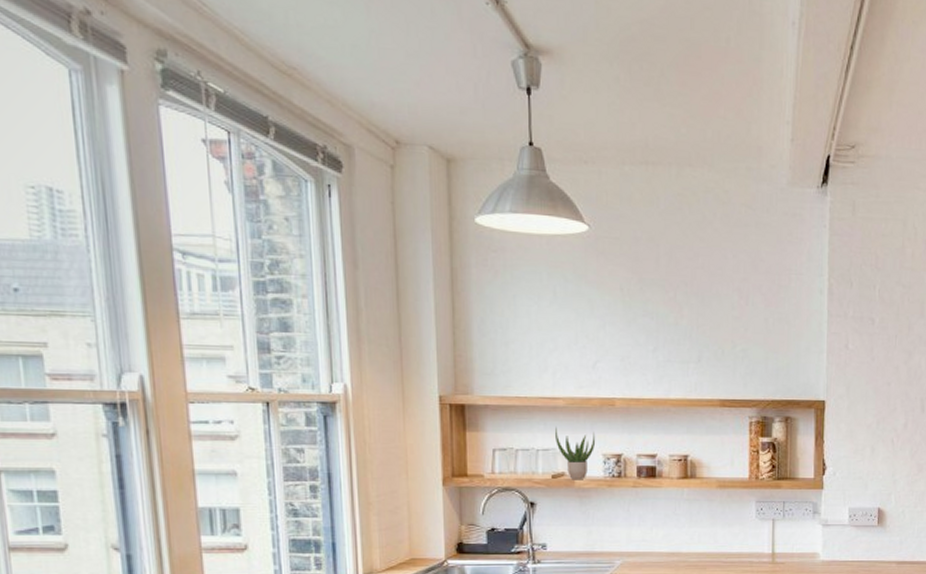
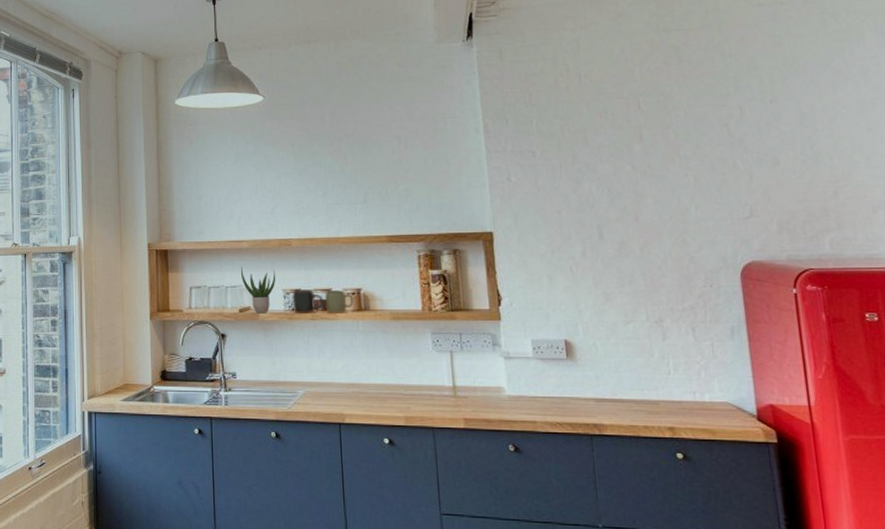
mug: none [613,453,648,482] -> present [292,288,324,315]
mug: none [649,456,679,481] -> present [325,290,353,313]

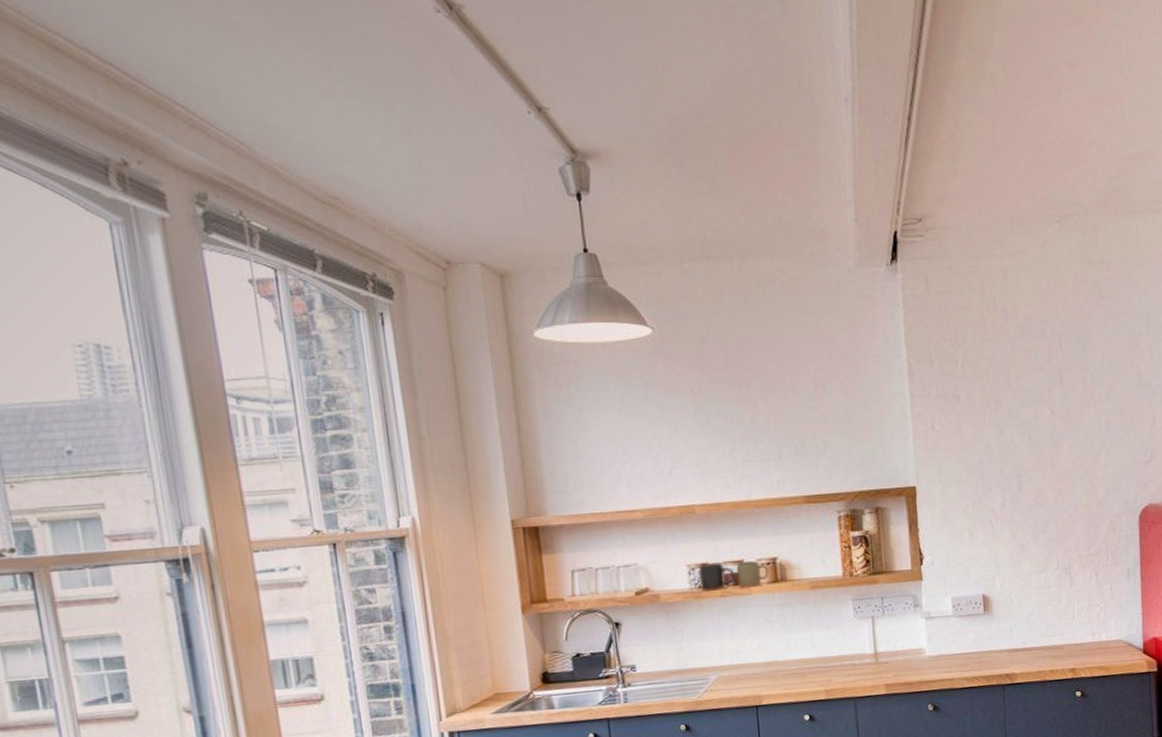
potted plant: present [241,266,276,312] -> none [635,541,679,594]

